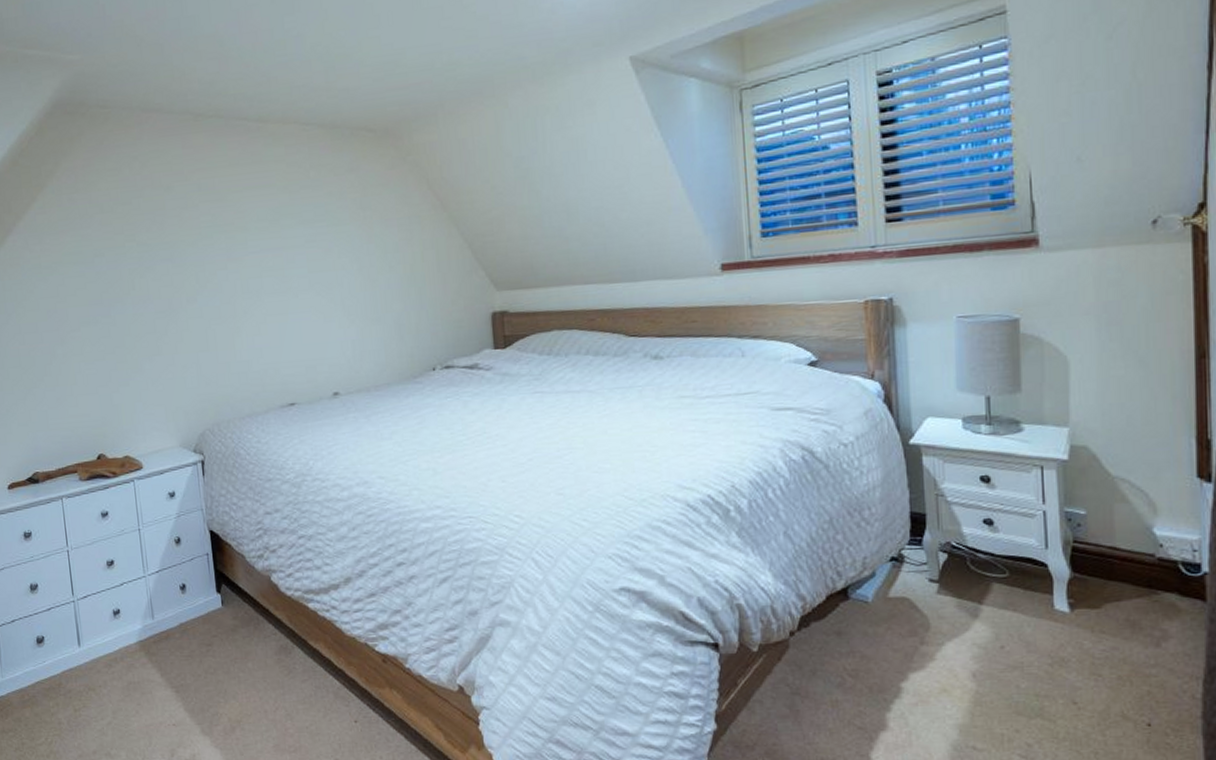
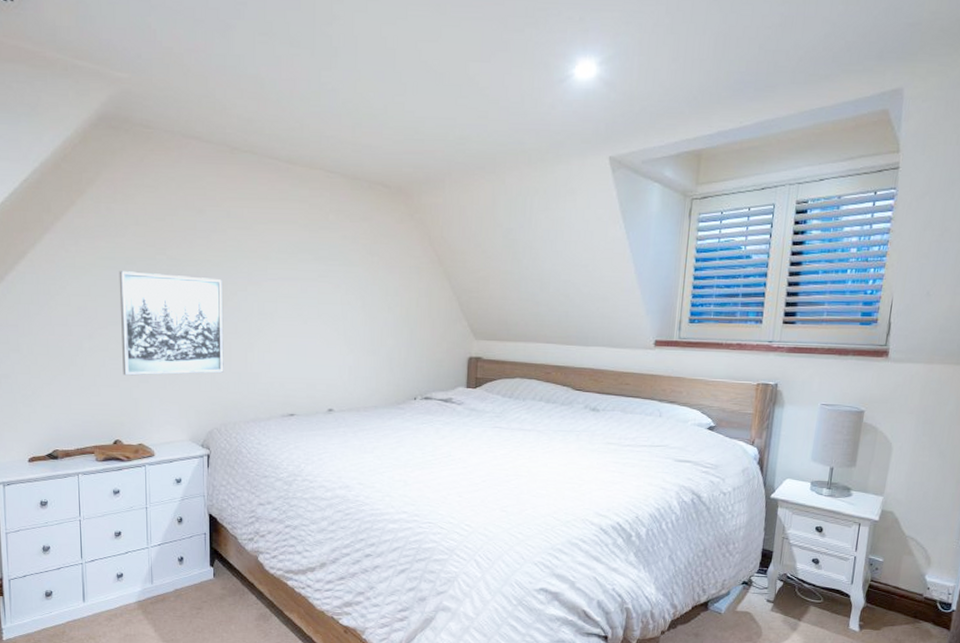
wall art: none [87,259,211,380] -> present [119,271,224,376]

